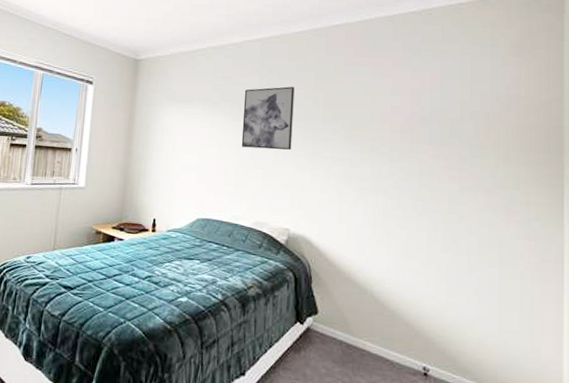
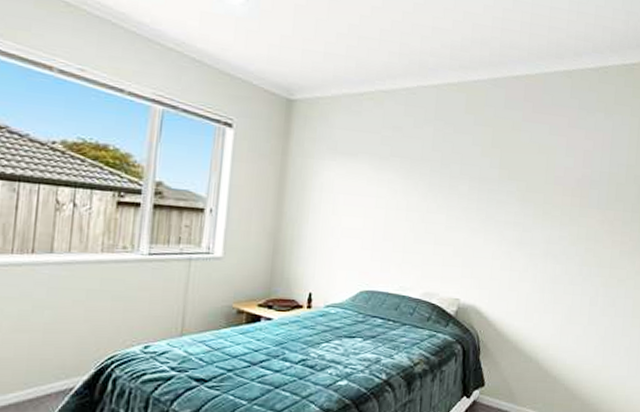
wall art: present [241,86,295,150] -> none [411,142,471,213]

